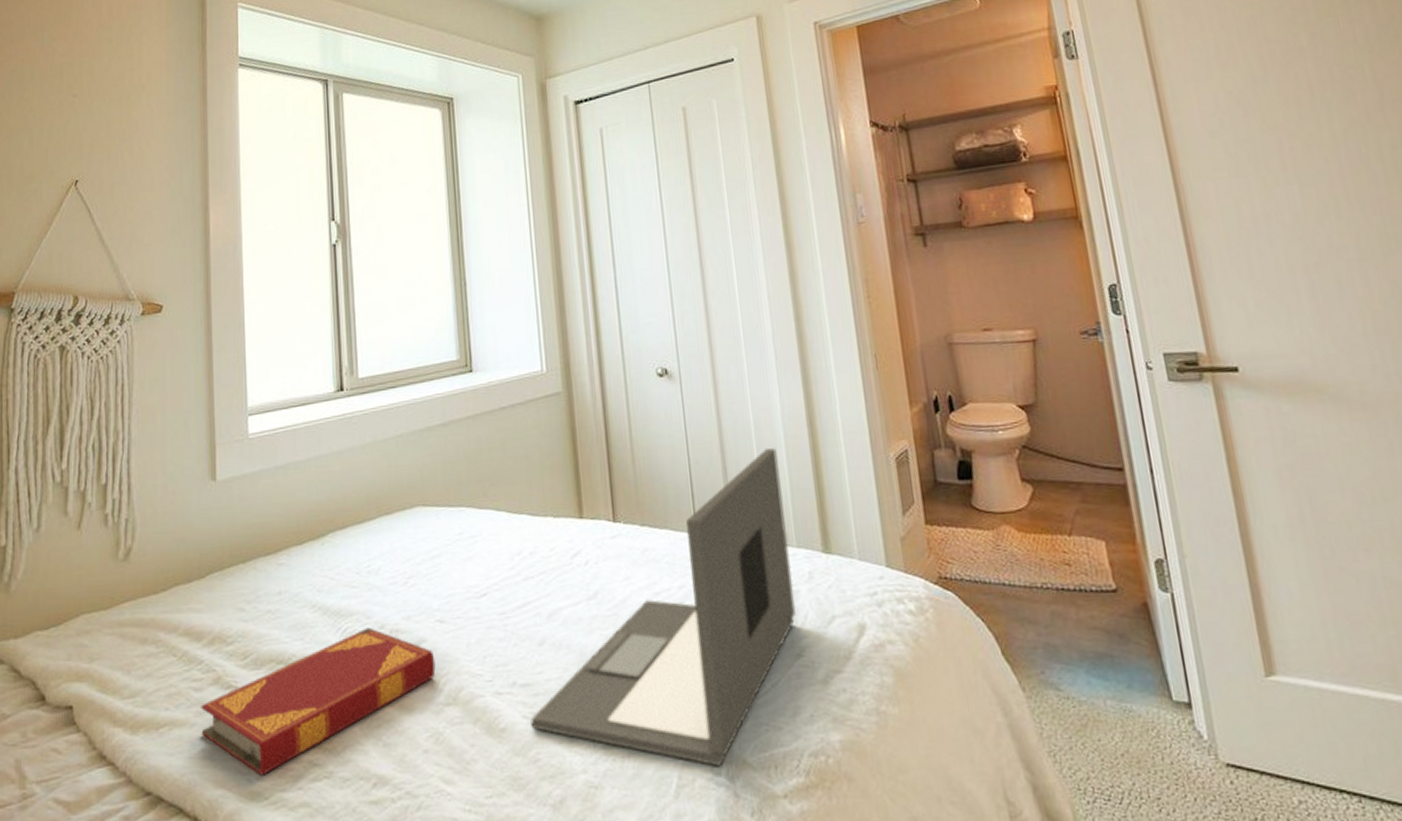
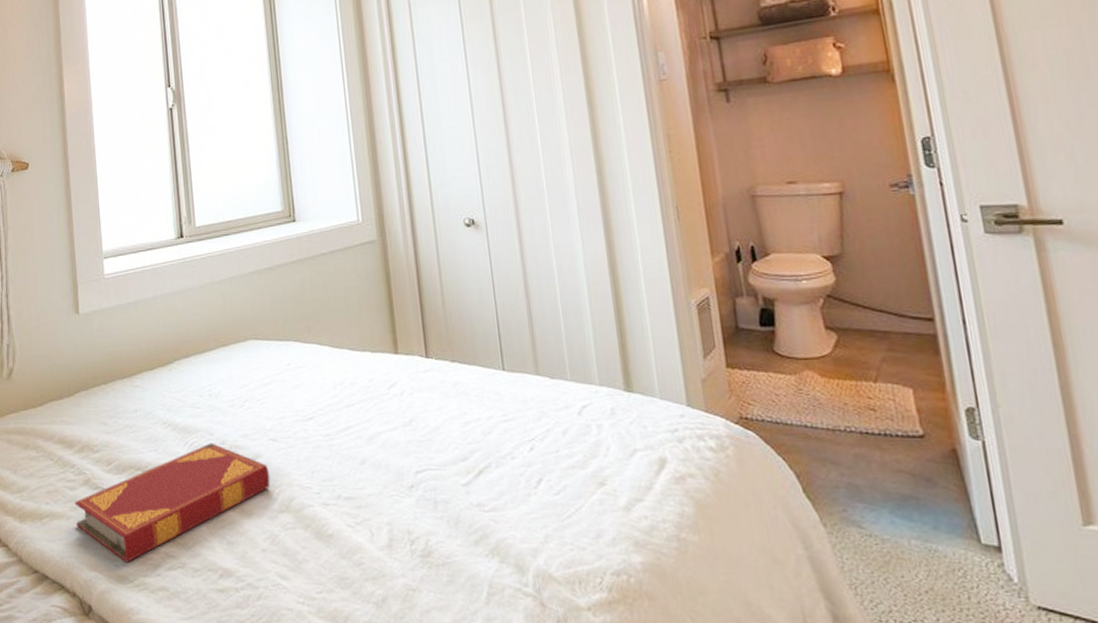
laptop: present [530,448,797,767] -> none [354,294,600,579]

